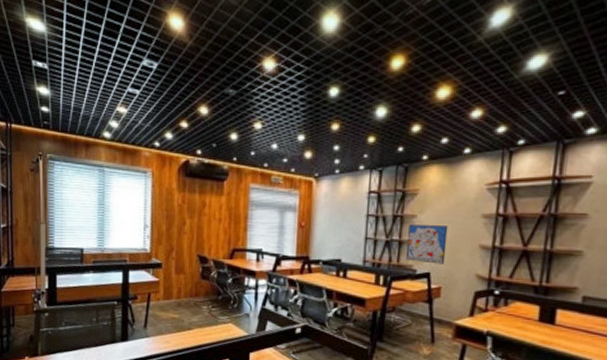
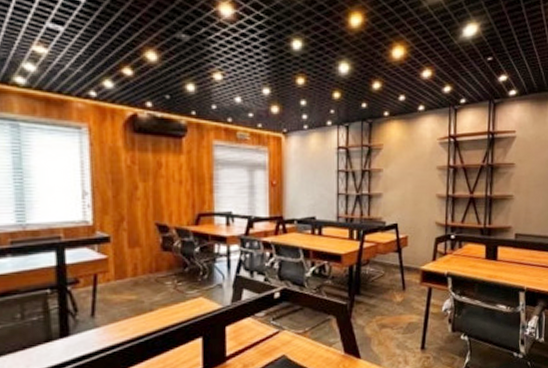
wall art: present [405,225,448,265] -> none [375,178,410,215]

